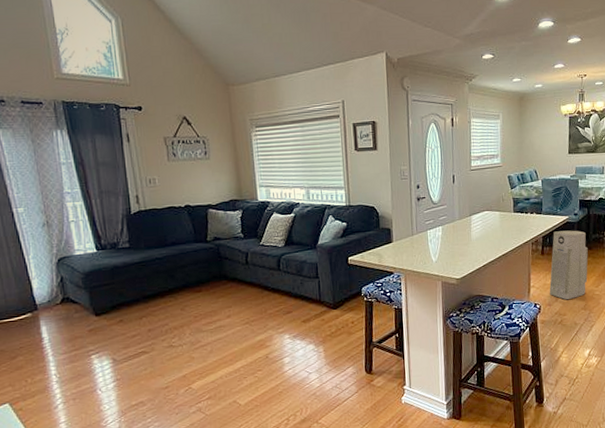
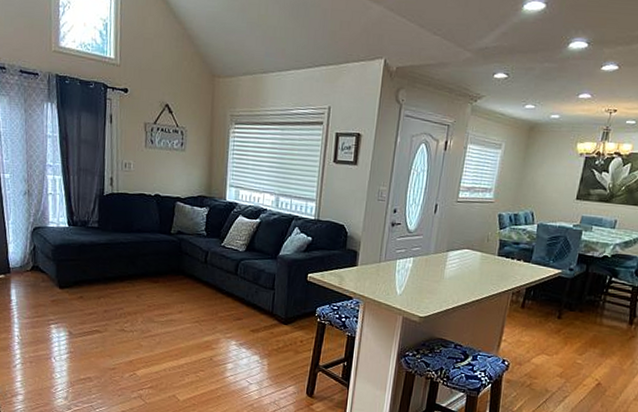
air purifier: present [549,230,588,300] -> none [522,284,579,363]

